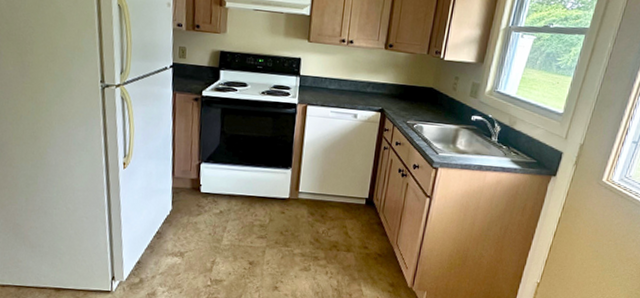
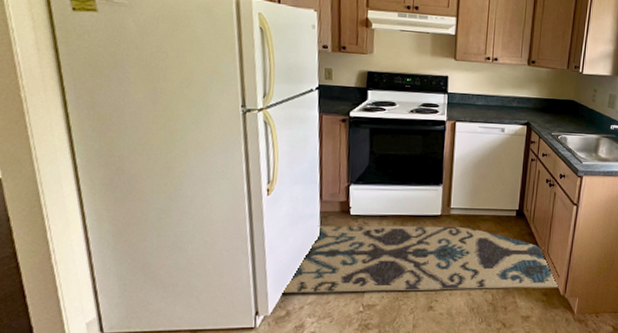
rug: none [137,200,408,280] -> present [283,225,560,293]

